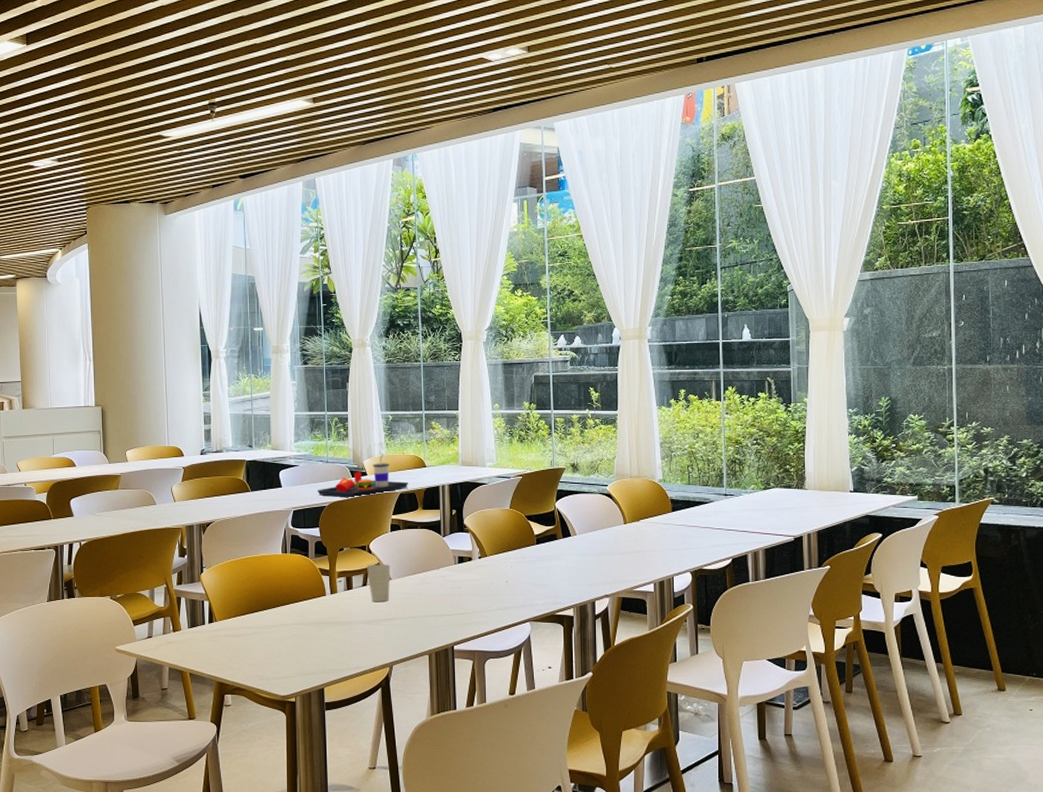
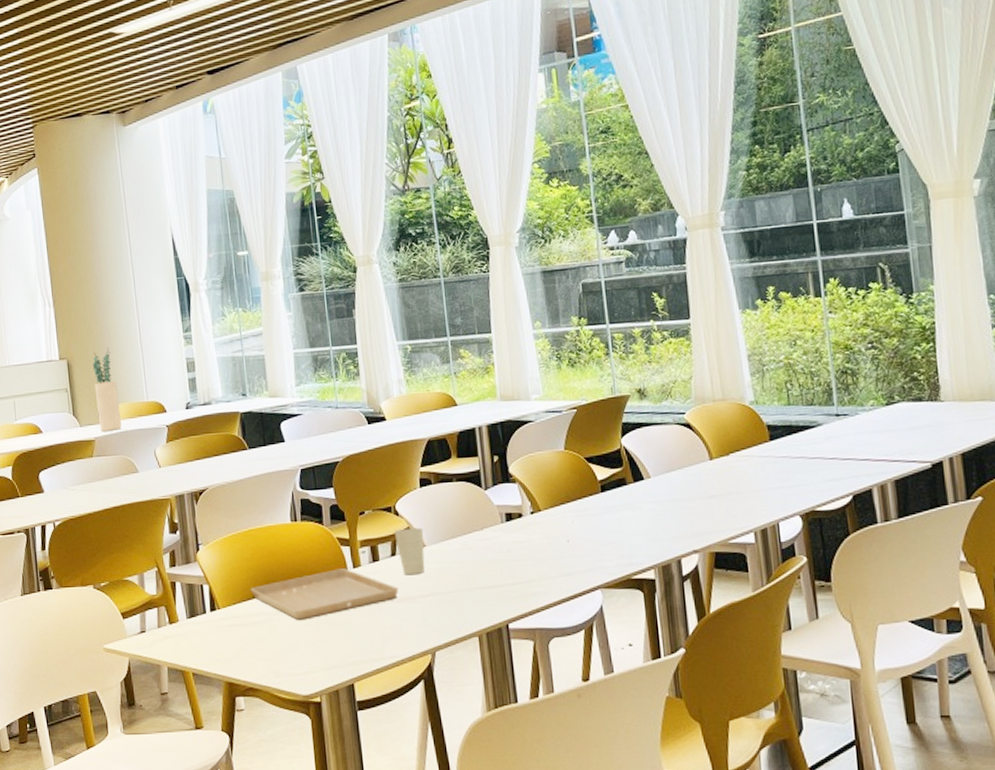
vase: none [123,398,145,470] -> present [92,347,122,433]
tray: none [243,594,367,634] -> present [250,568,399,620]
food tray: present [317,454,408,498] -> none [328,393,437,450]

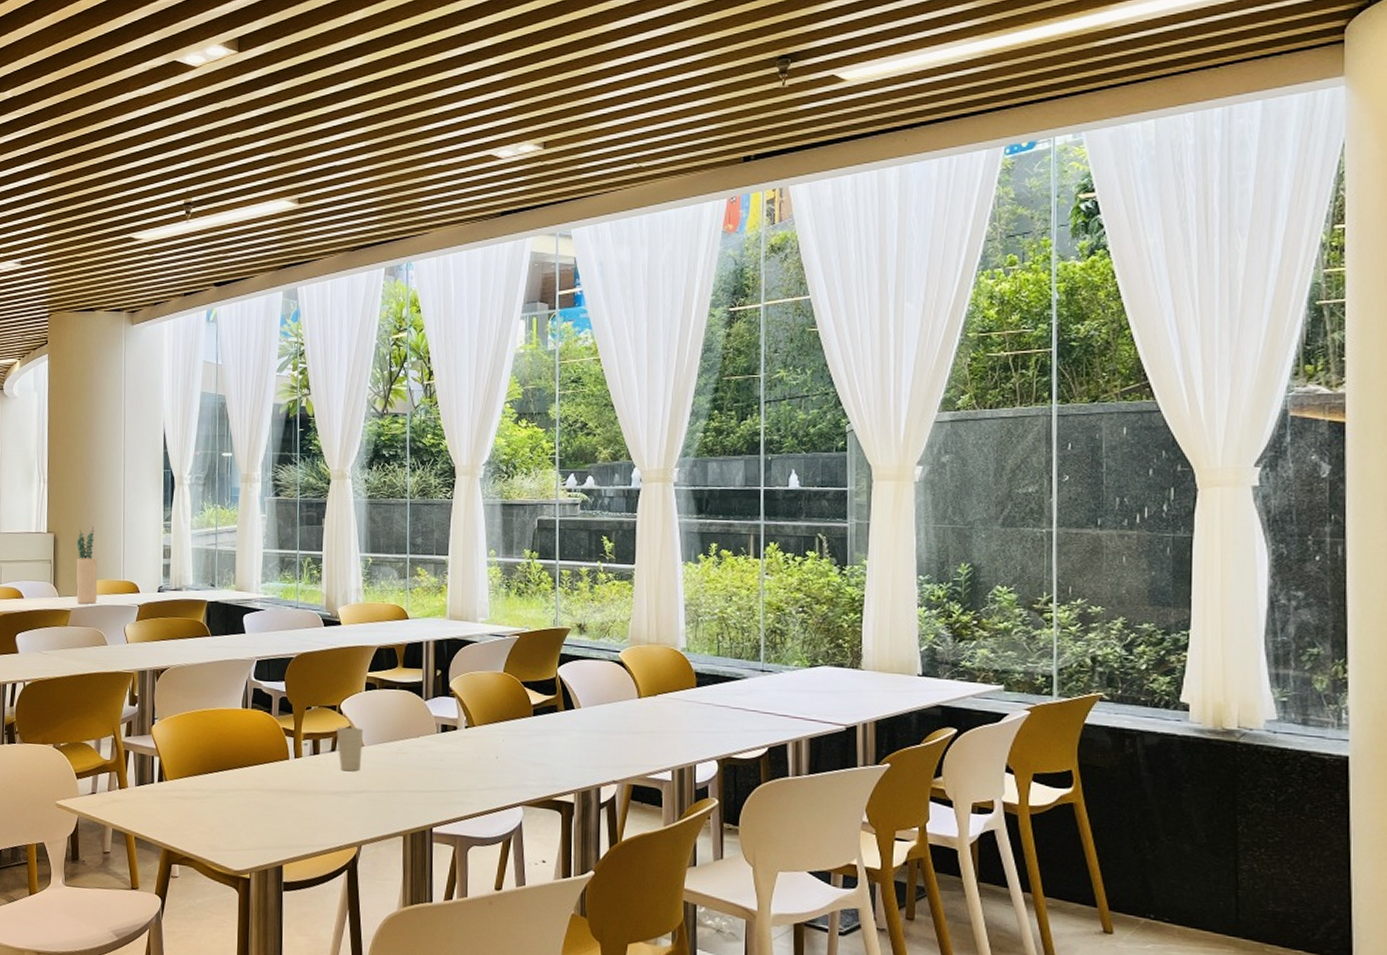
tray: present [250,568,399,620] -> none [197,757,334,801]

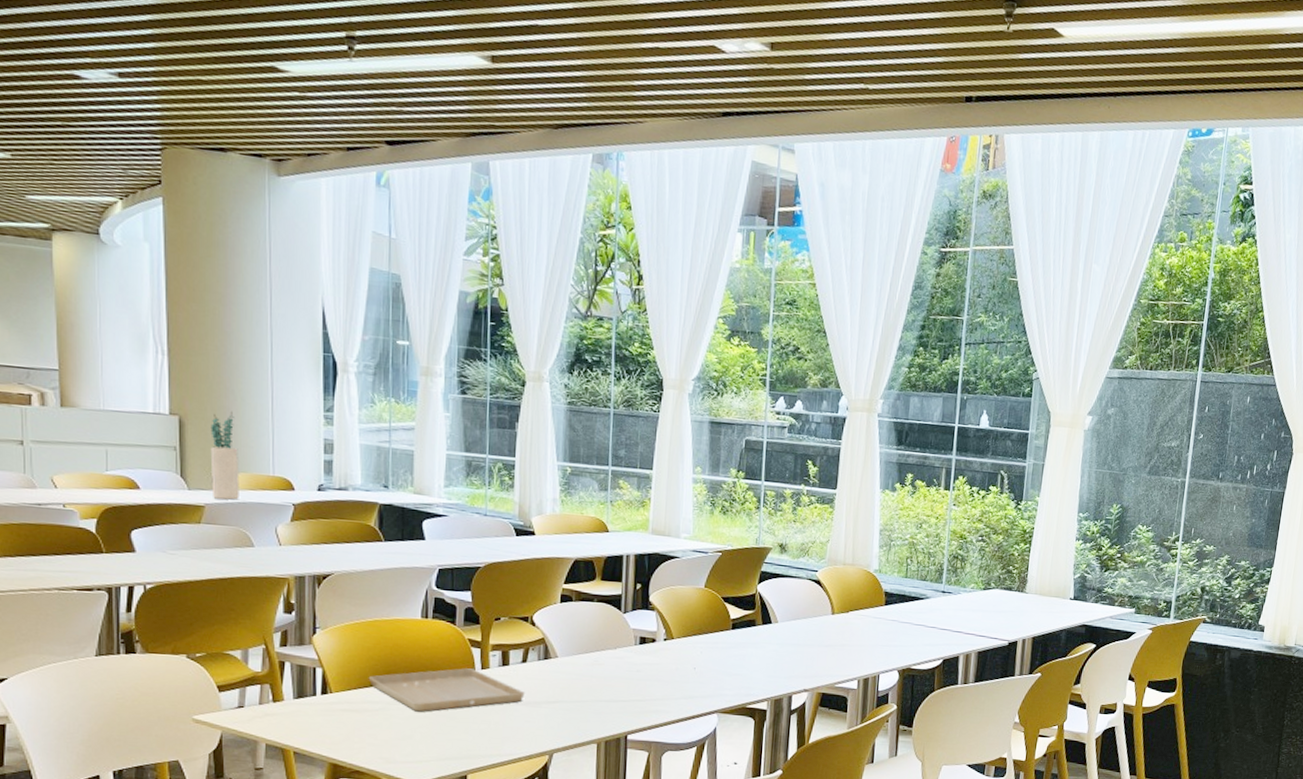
tray: none [197,757,334,801] -> present [368,668,525,712]
cup: present [337,727,364,772] -> none [528,638,558,683]

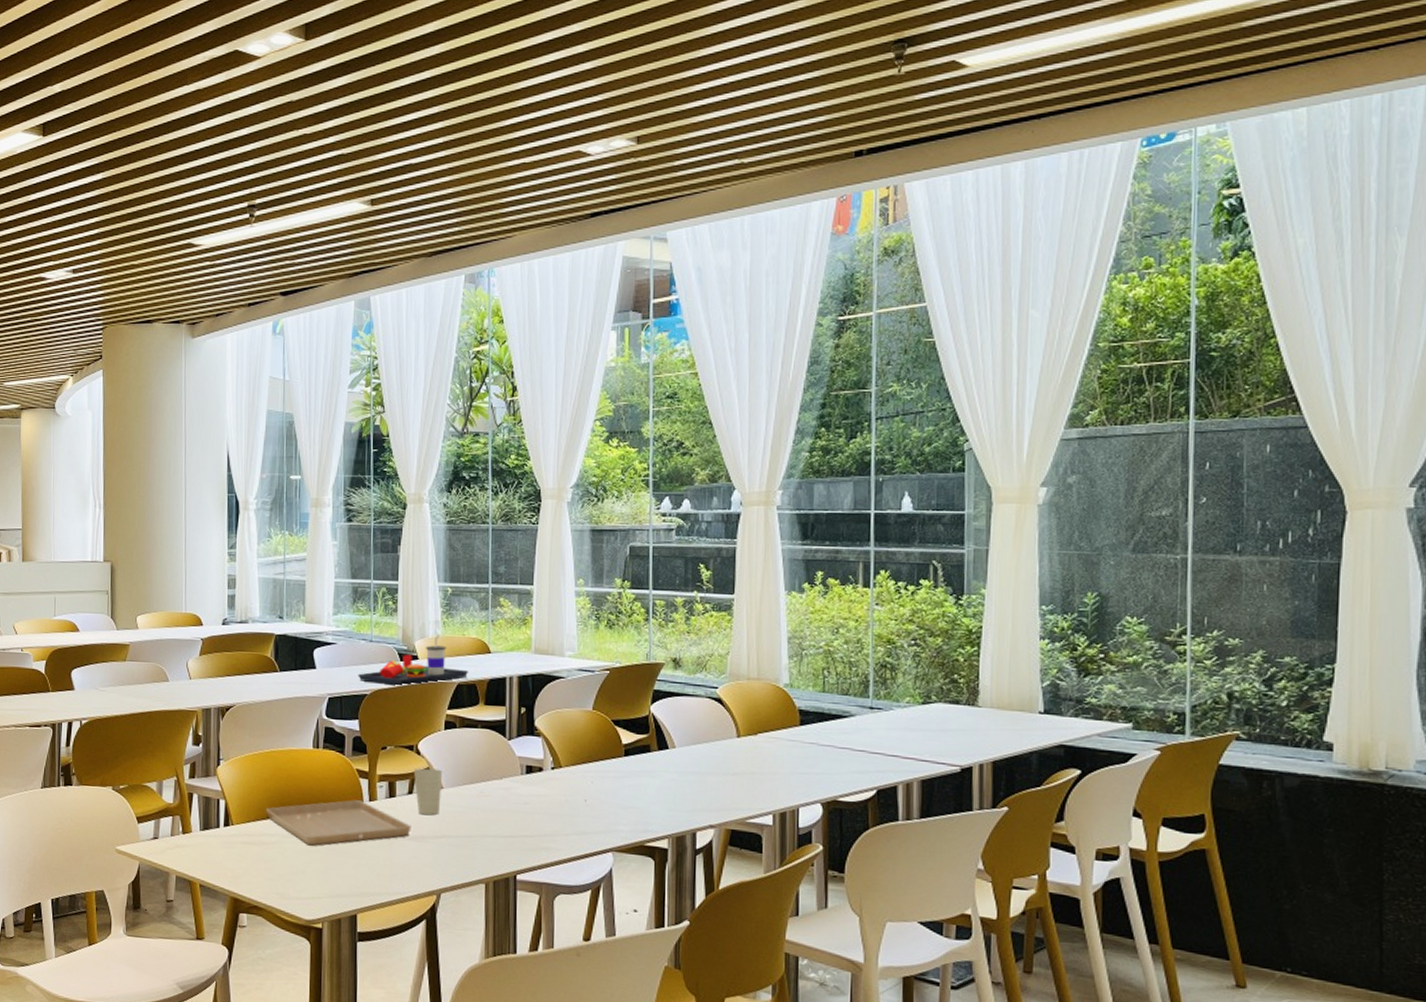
vase: present [210,411,240,500] -> none [135,554,158,638]
food tray: none [471,512,586,561] -> present [358,634,468,686]
cup: none [528,638,558,683] -> present [414,768,443,816]

